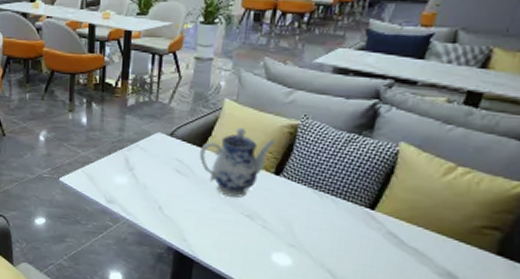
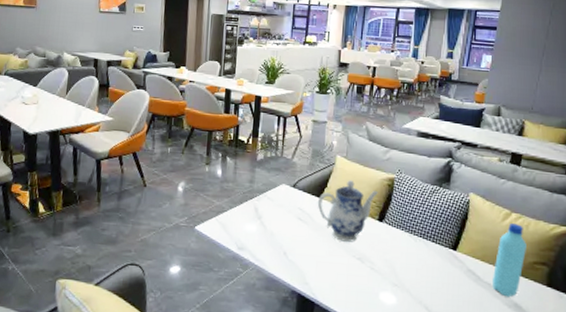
water bottle: none [419,179,475,265] -> present [492,223,527,298]

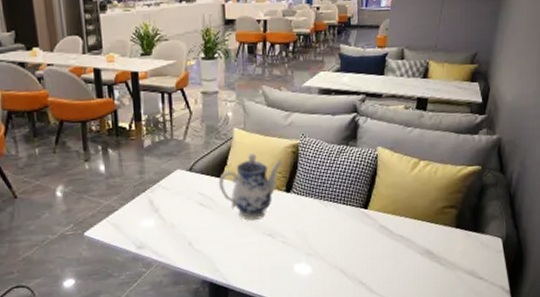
water bottle: present [492,223,527,298] -> none [405,171,435,246]

